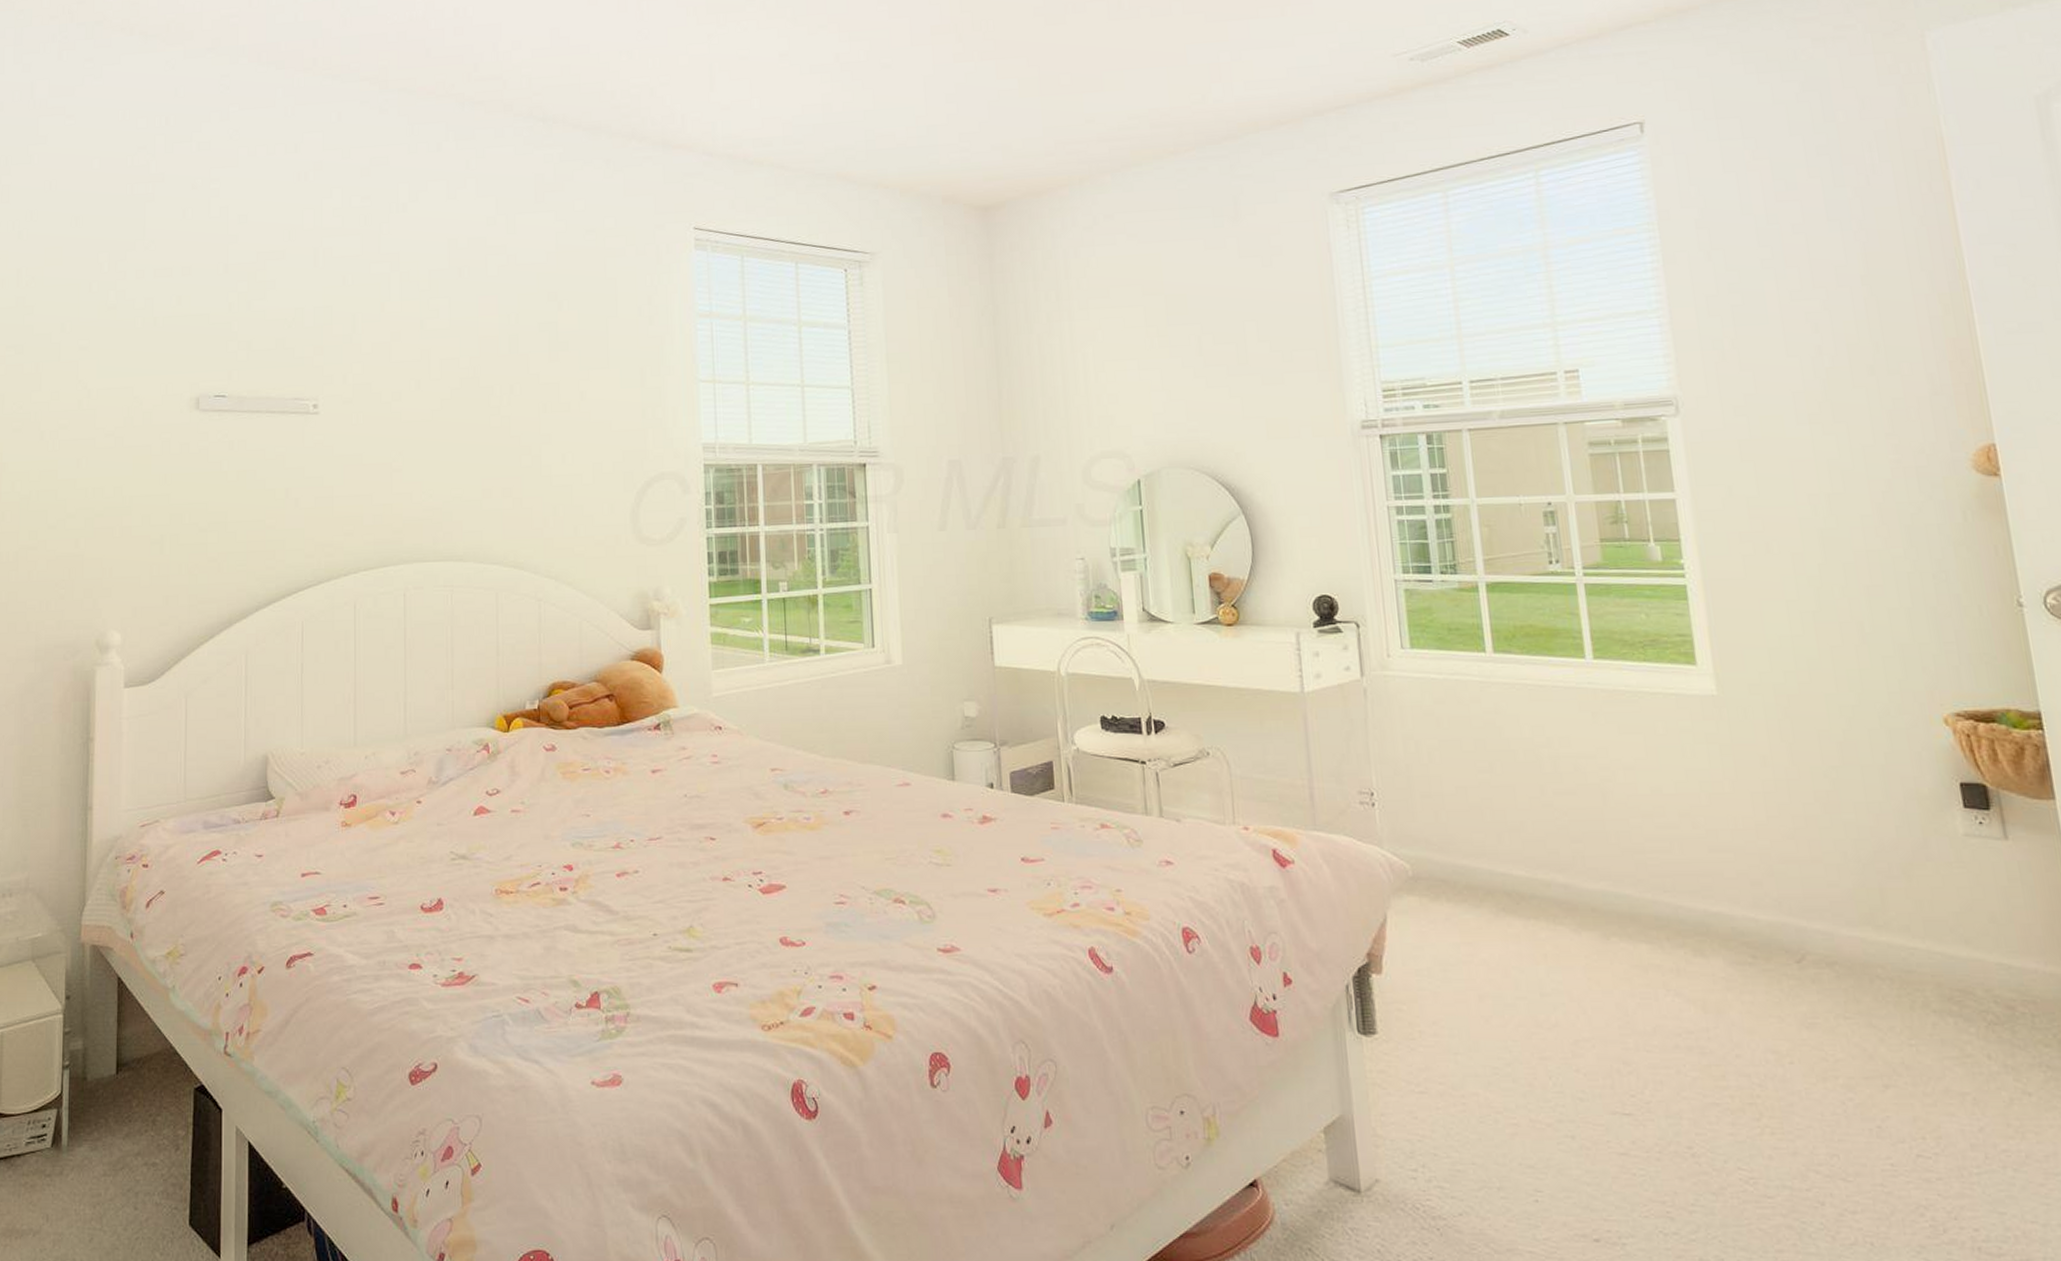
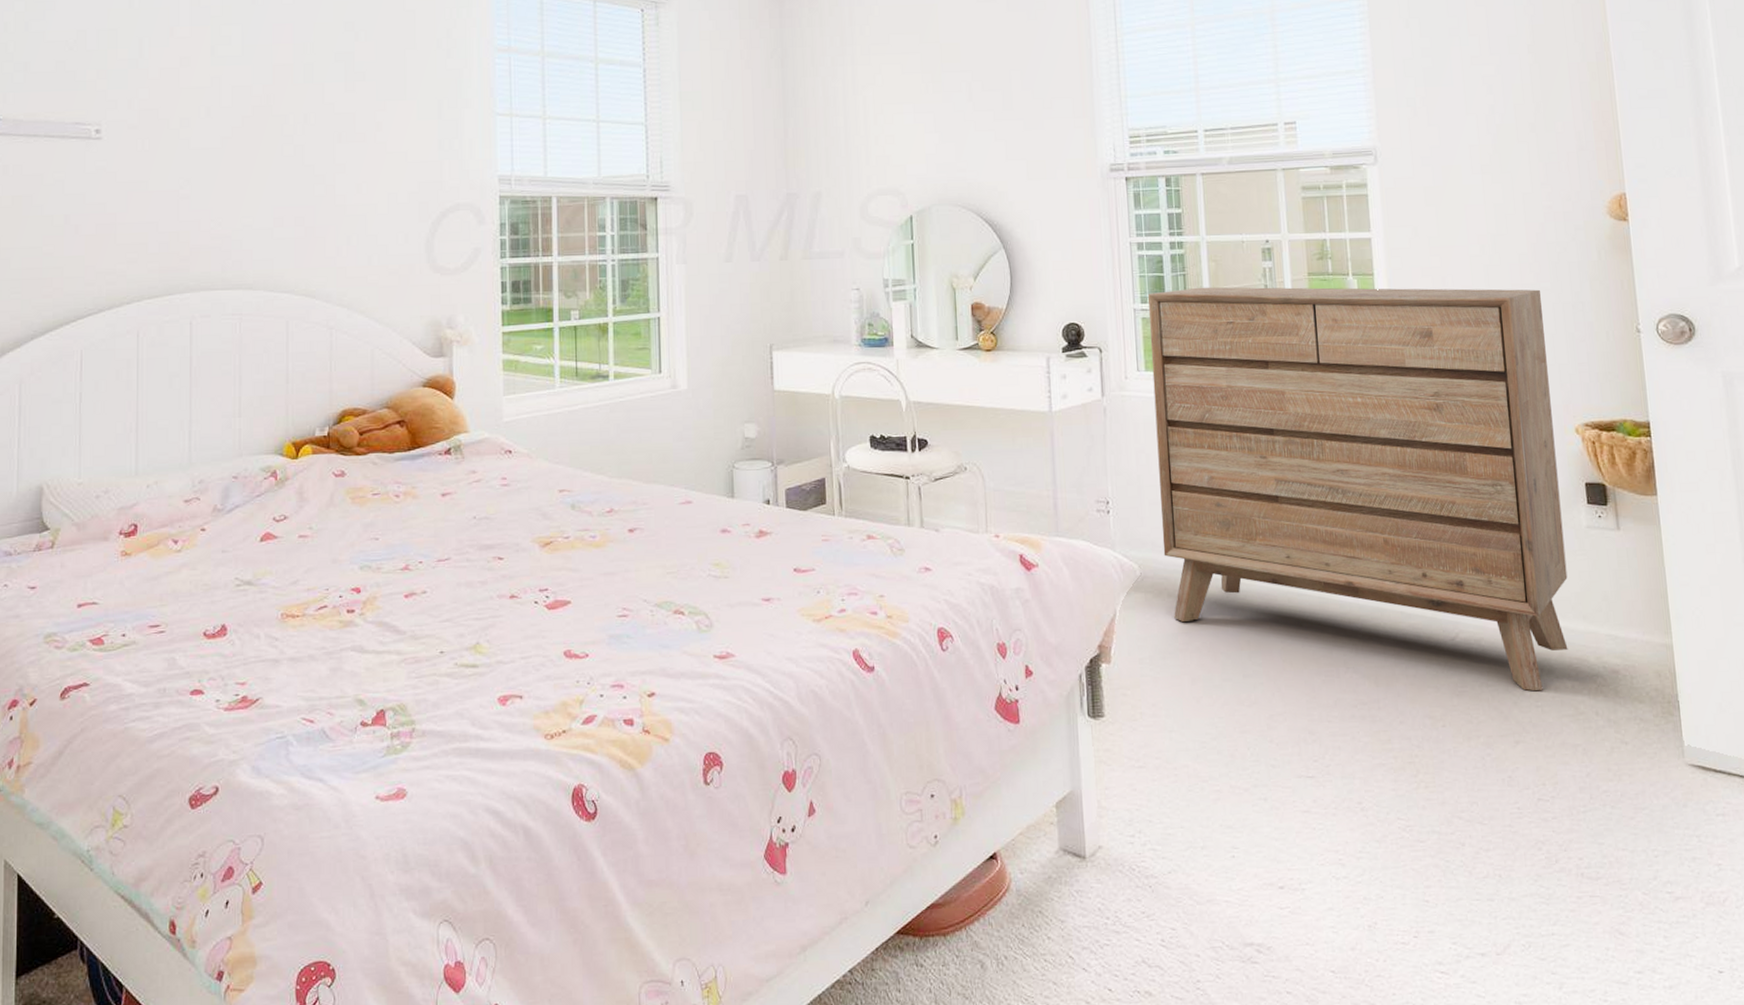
dresser: none [1410,555,1947,1027] -> present [1147,287,1568,691]

